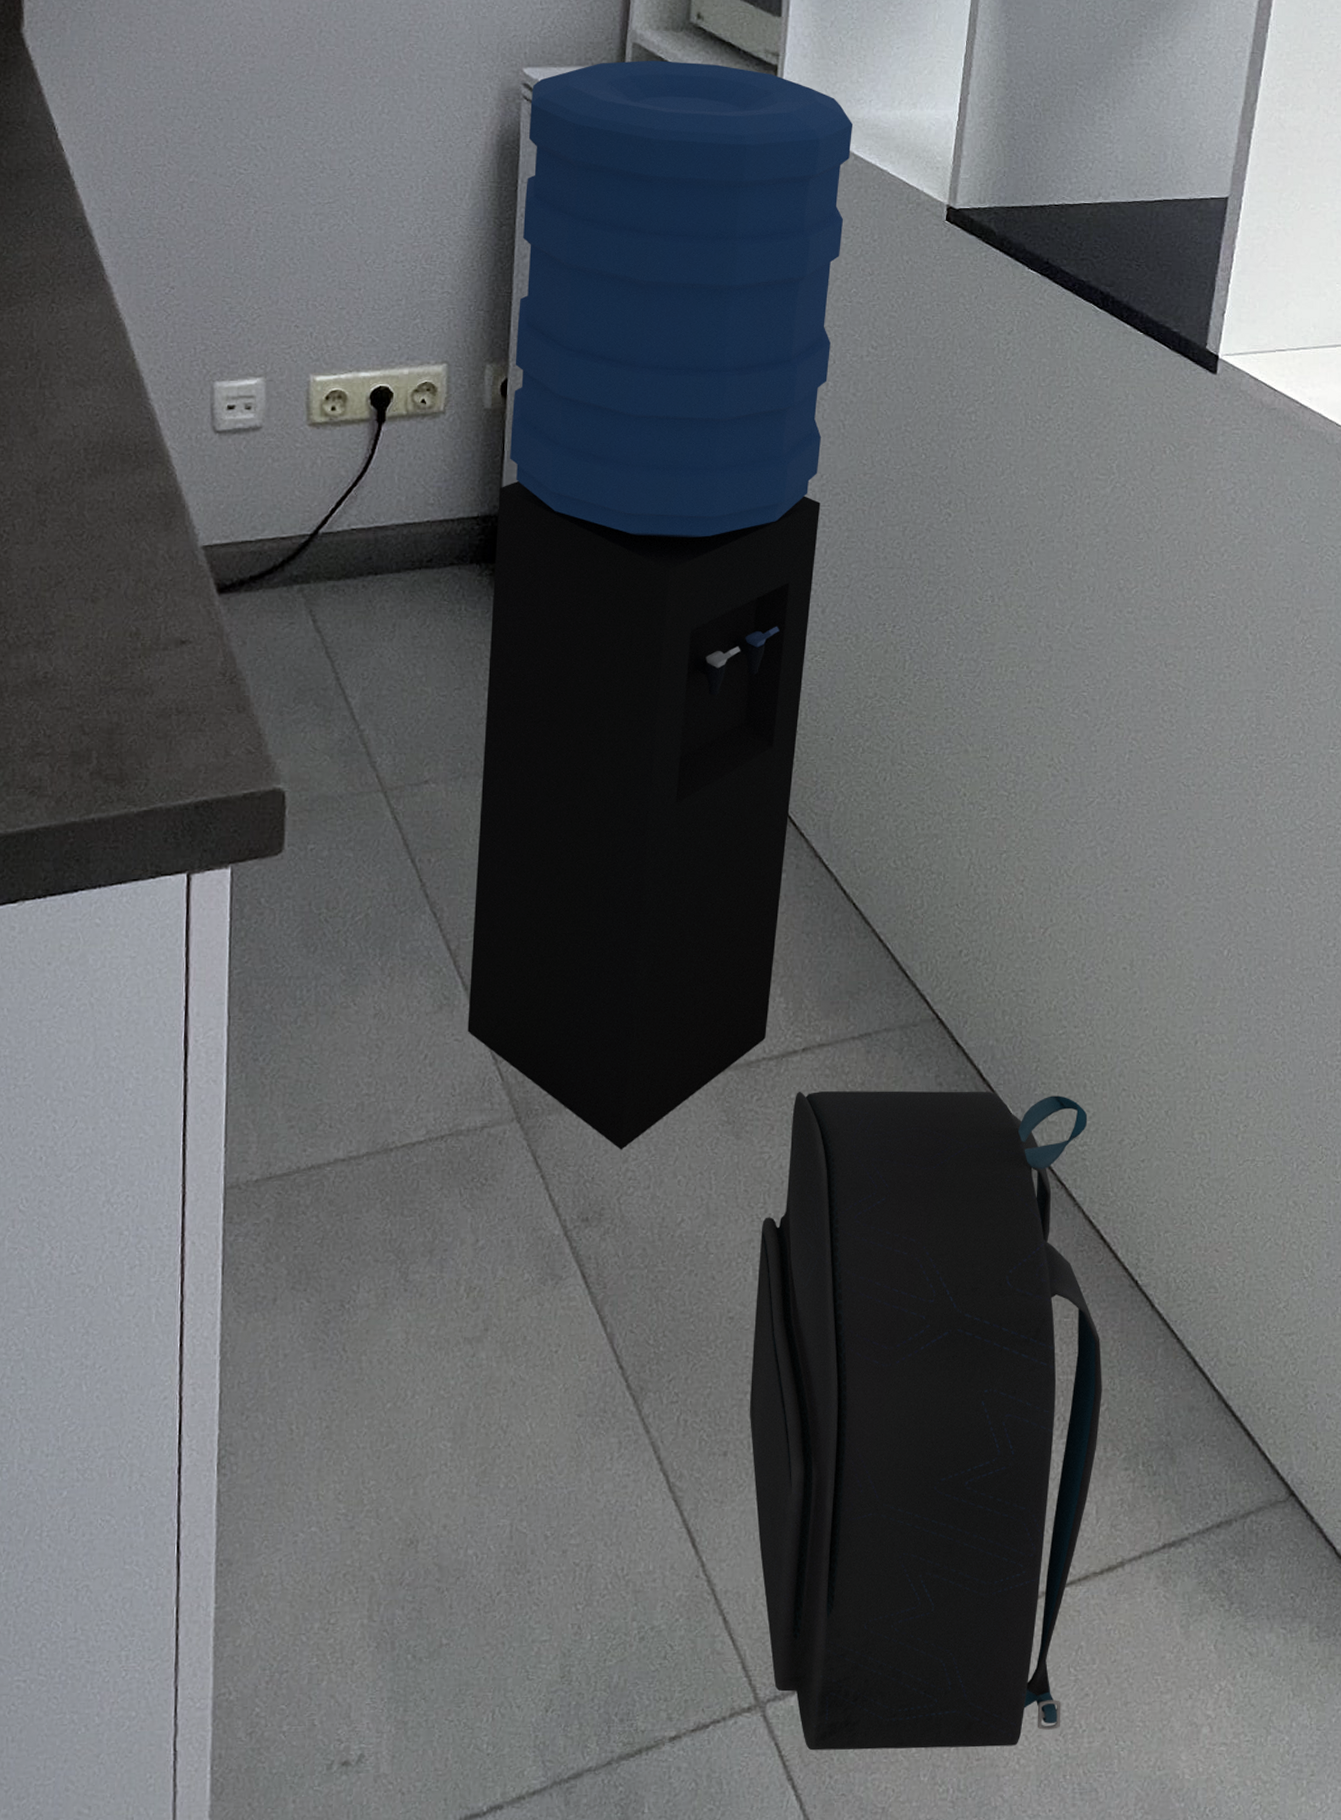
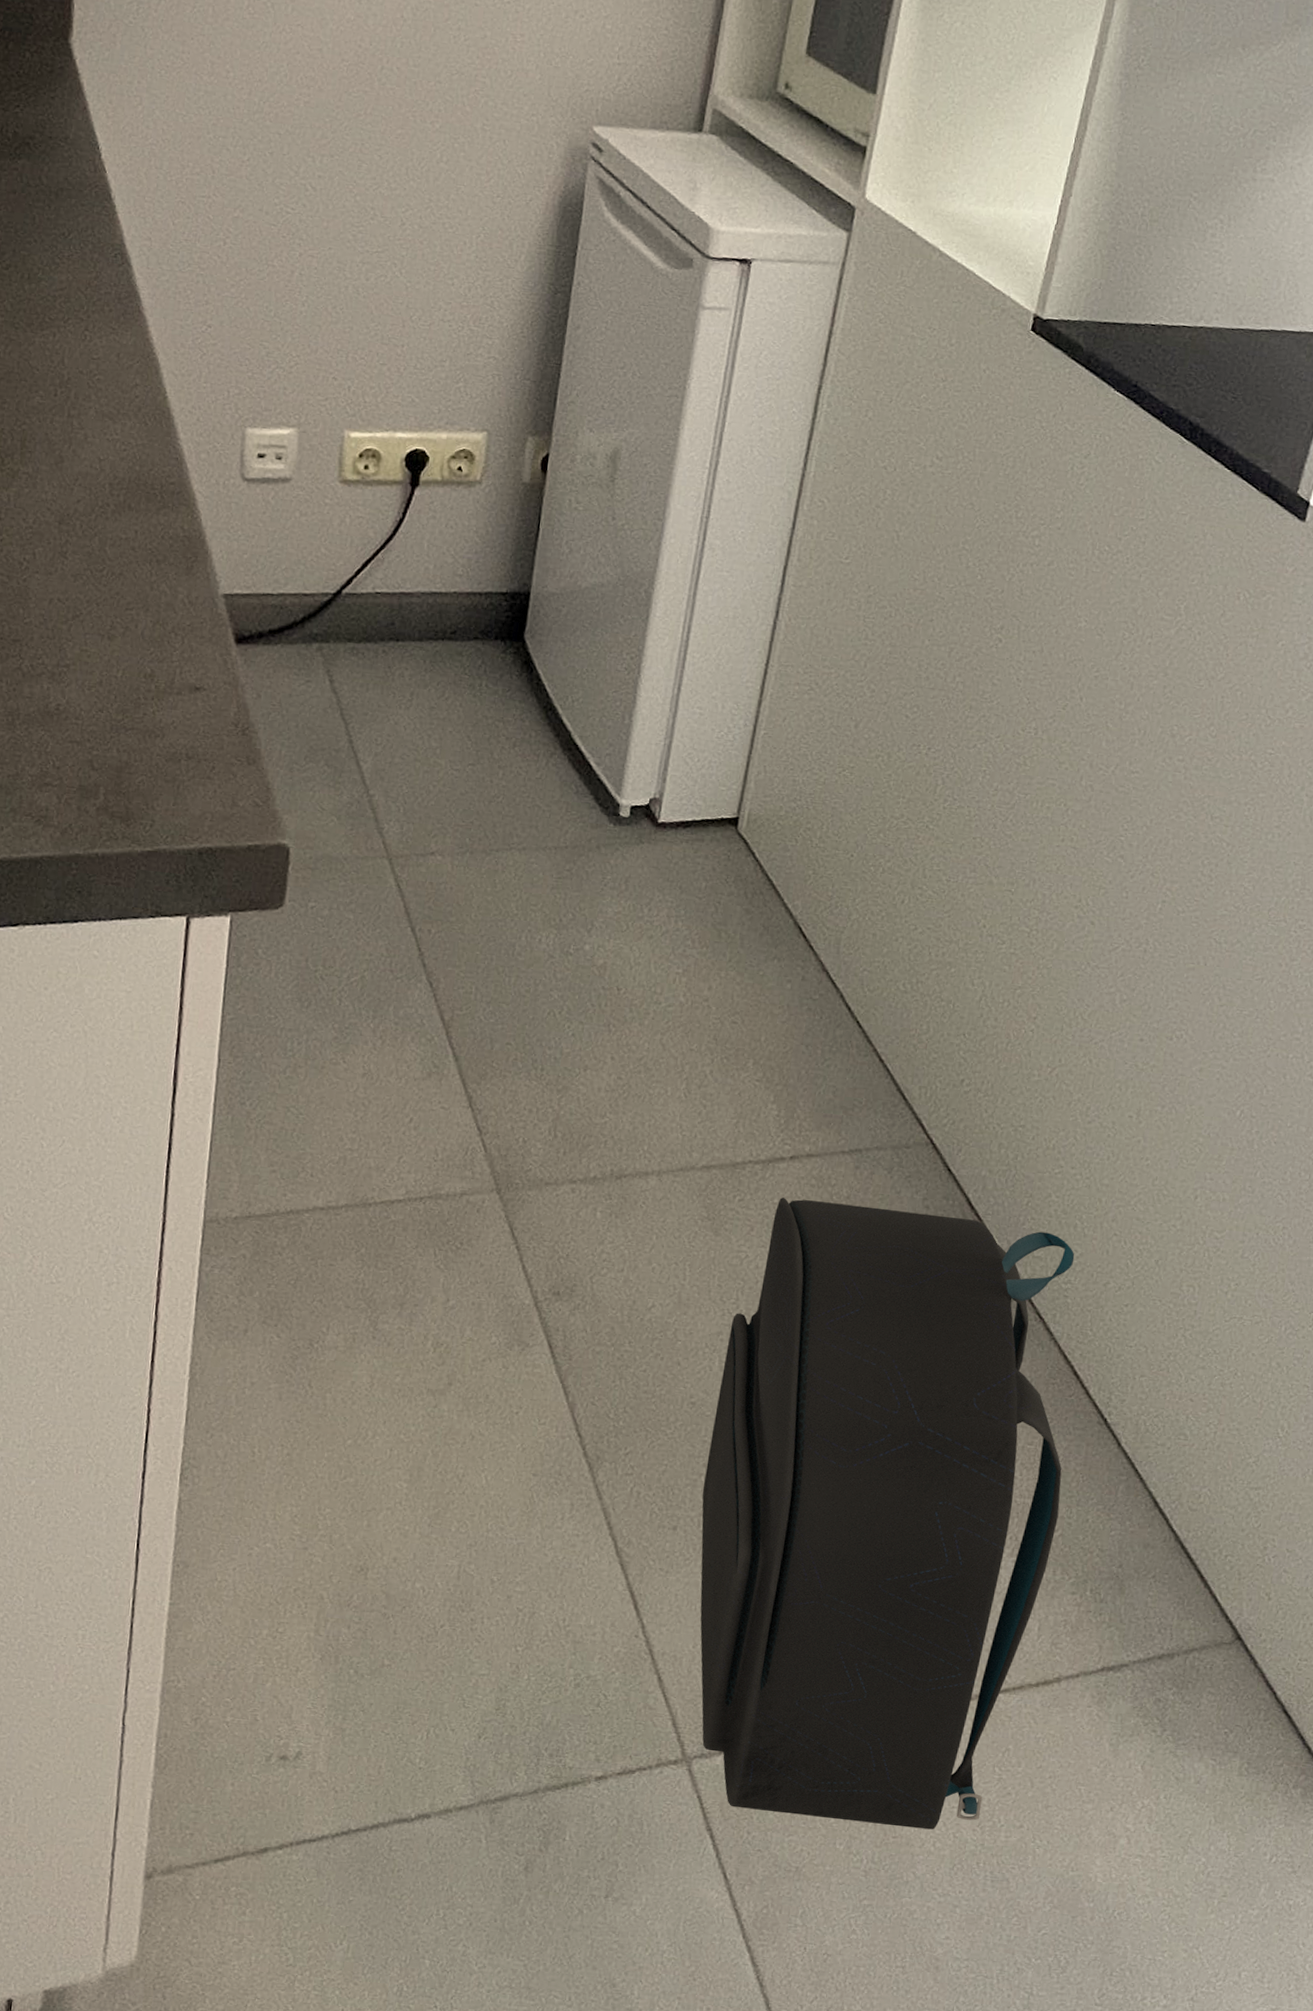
water cooler: present [467,60,853,1150] -> none [454,127,942,1232]

